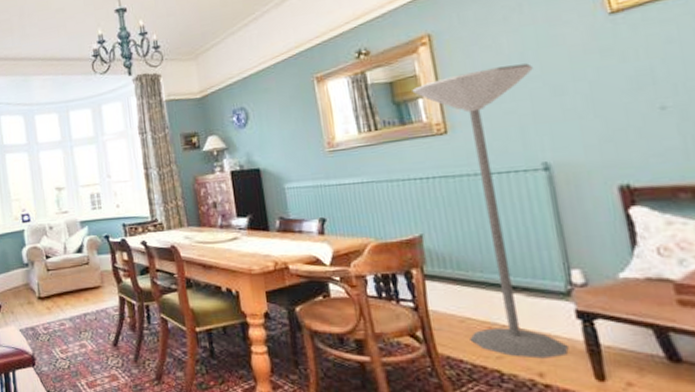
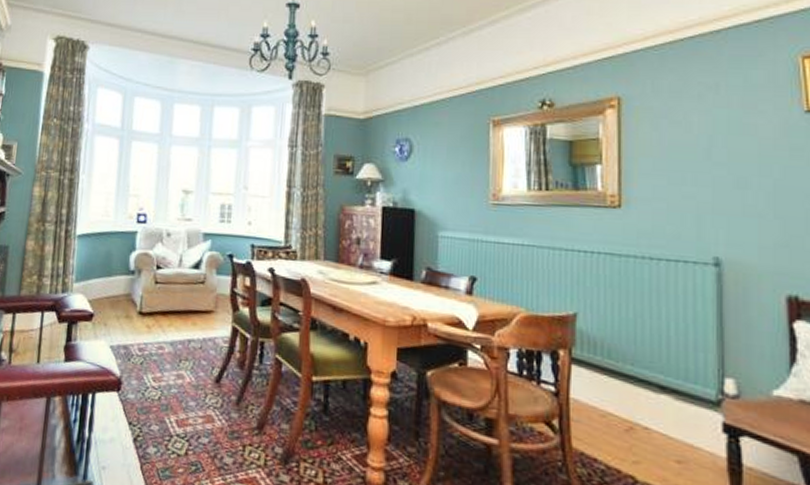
floor lamp: present [412,63,569,359] -> none [592,145,720,472]

